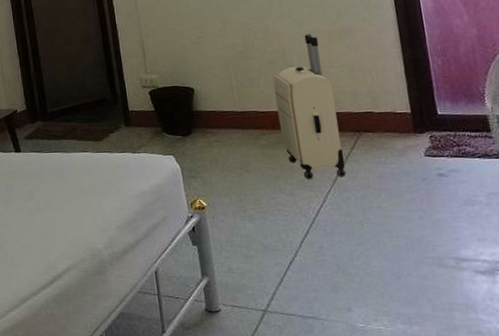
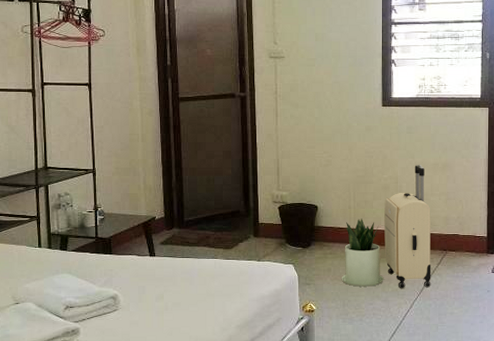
planter: none [229,99,286,179] -> present [341,218,384,287]

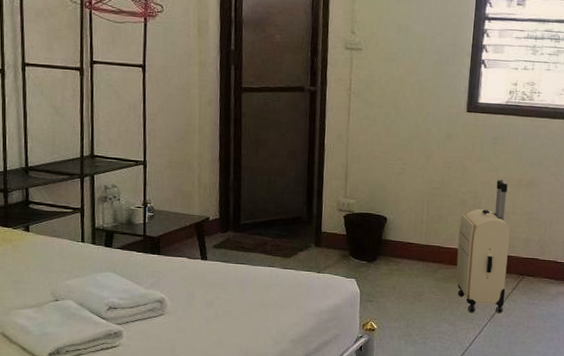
planter: present [341,218,384,287] -> none [406,234,453,308]

